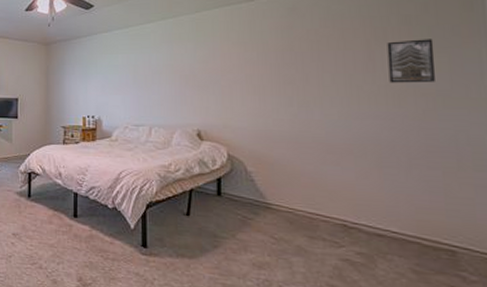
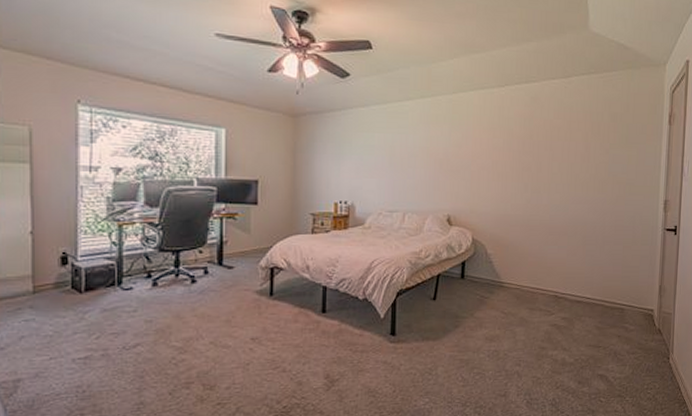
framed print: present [387,39,436,83] -> none [598,135,629,173]

